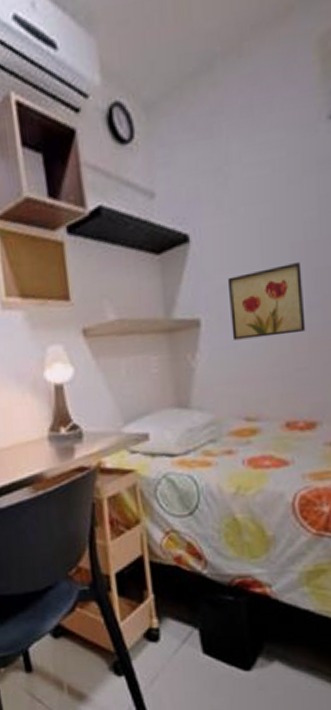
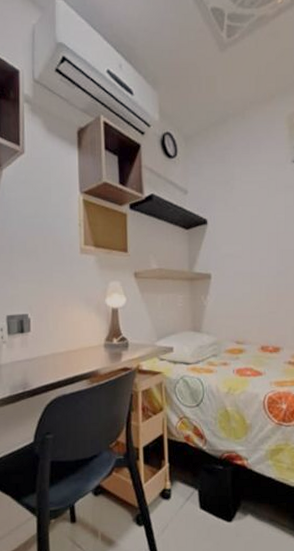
wall art: present [227,263,306,340] -> none [229,245,275,290]

